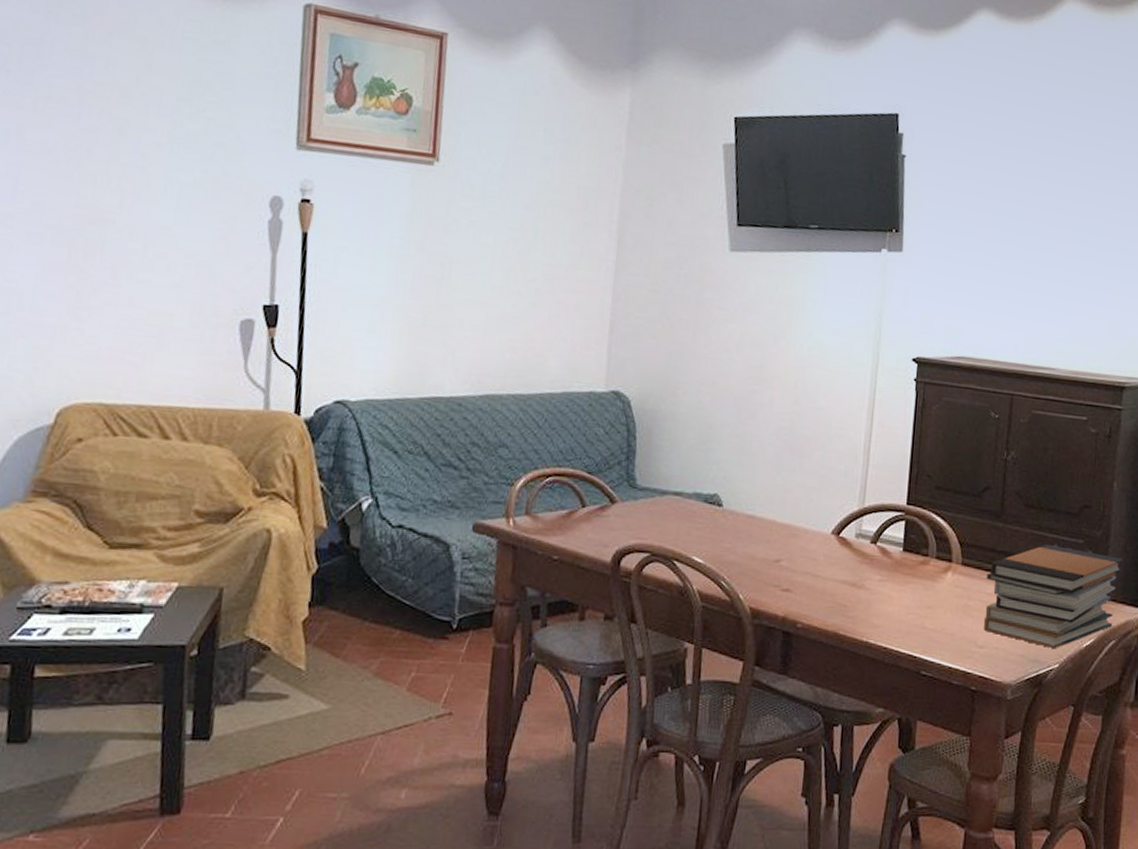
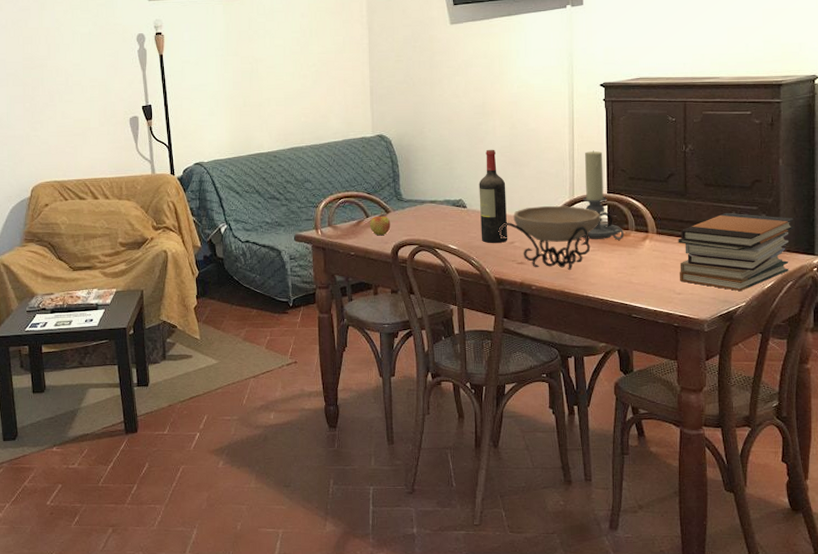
apple: none [584,500,616,534] -> present [369,211,391,235]
wine bottle: none [737,428,779,561] -> present [479,149,508,244]
decorative bowl: none [761,513,910,606] -> present [498,206,613,271]
candle holder: none [868,445,923,569] -> present [582,150,625,240]

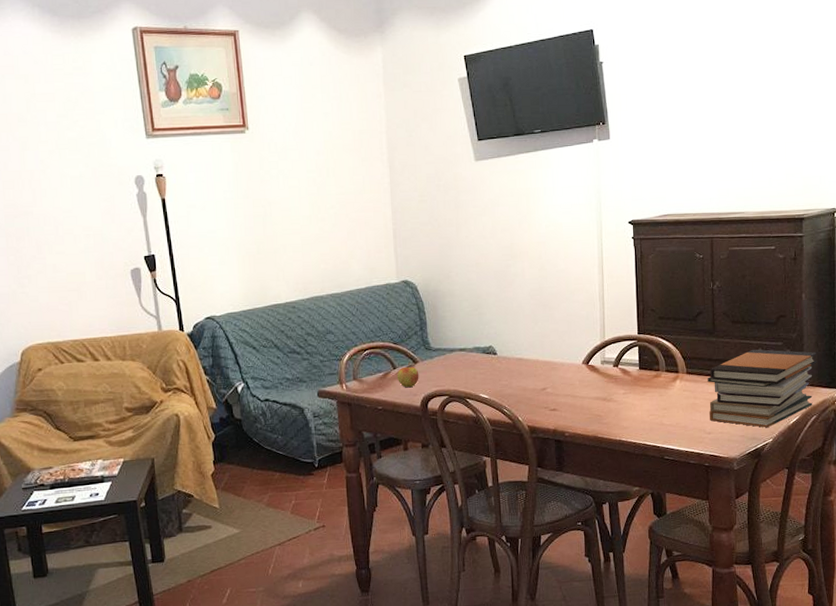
wine bottle: present [479,149,508,244] -> none [509,292,540,391]
decorative bowl: present [498,206,613,271] -> none [530,349,644,415]
candle holder: present [582,150,625,240] -> none [613,290,655,382]

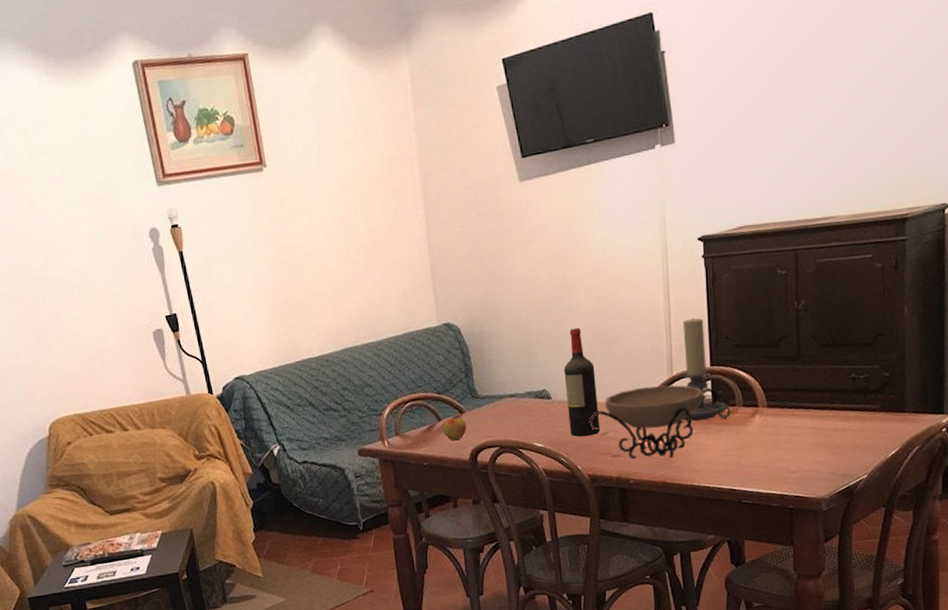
wine bottle: none [509,292,540,391] -> present [564,327,601,437]
decorative bowl: none [530,349,644,415] -> present [589,385,718,460]
candle holder: none [613,290,655,382] -> present [682,318,731,421]
book stack: present [707,349,818,428] -> none [791,373,922,463]

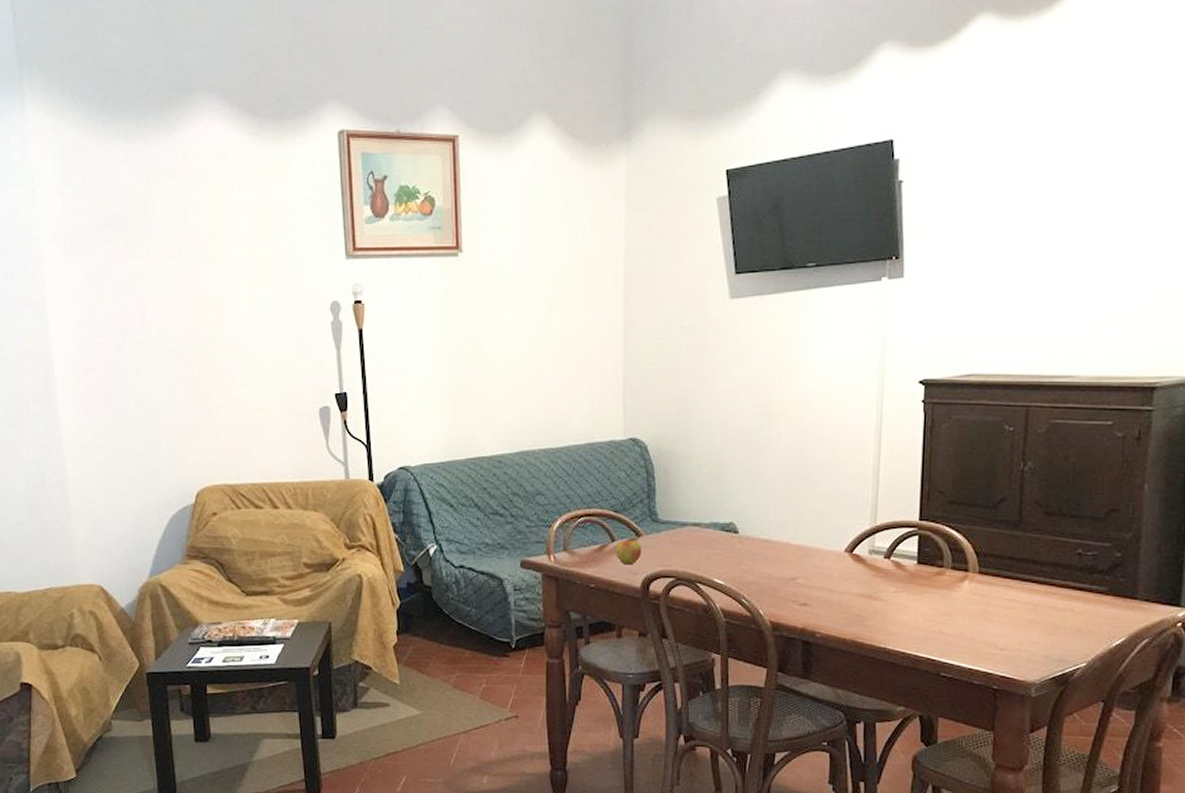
wine bottle: present [564,327,601,437] -> none [755,460,790,580]
decorative bowl: present [589,385,718,460] -> none [777,534,924,616]
candle holder: present [682,318,731,421] -> none [883,465,938,580]

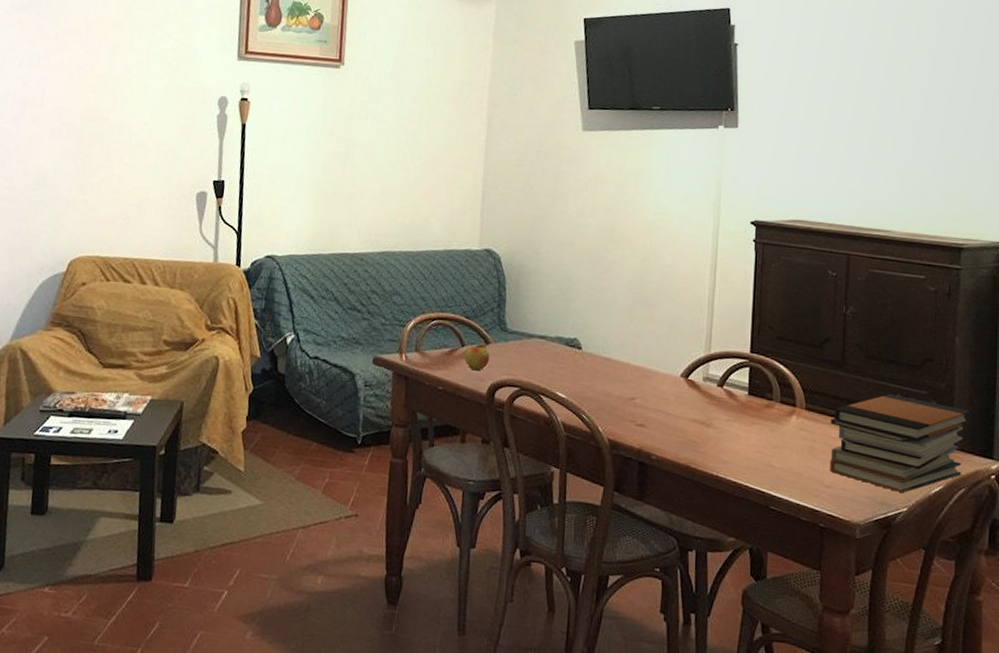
book stack: none [1004,549,1158,649] -> present [830,393,971,494]

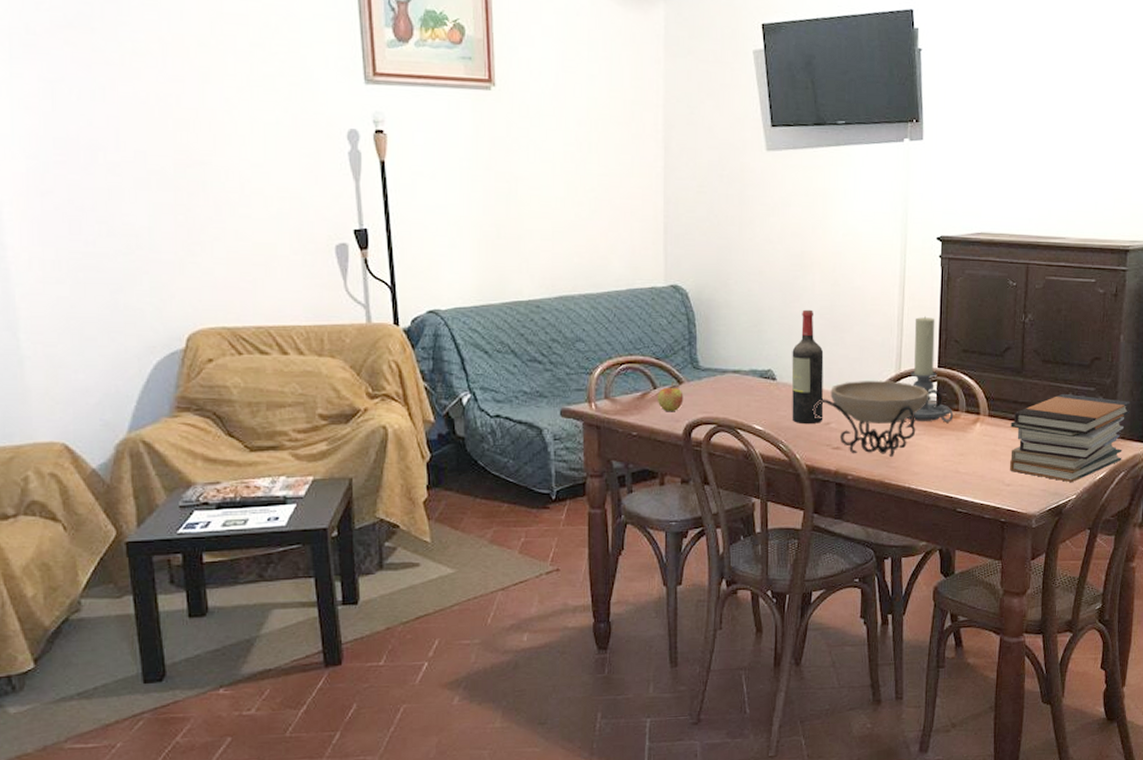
wine bottle: none [595,282,631,398] -> present [791,309,824,425]
decorative bowl: none [617,358,755,442] -> present [812,381,943,458]
candle holder: none [716,299,767,412] -> present [907,316,954,422]

